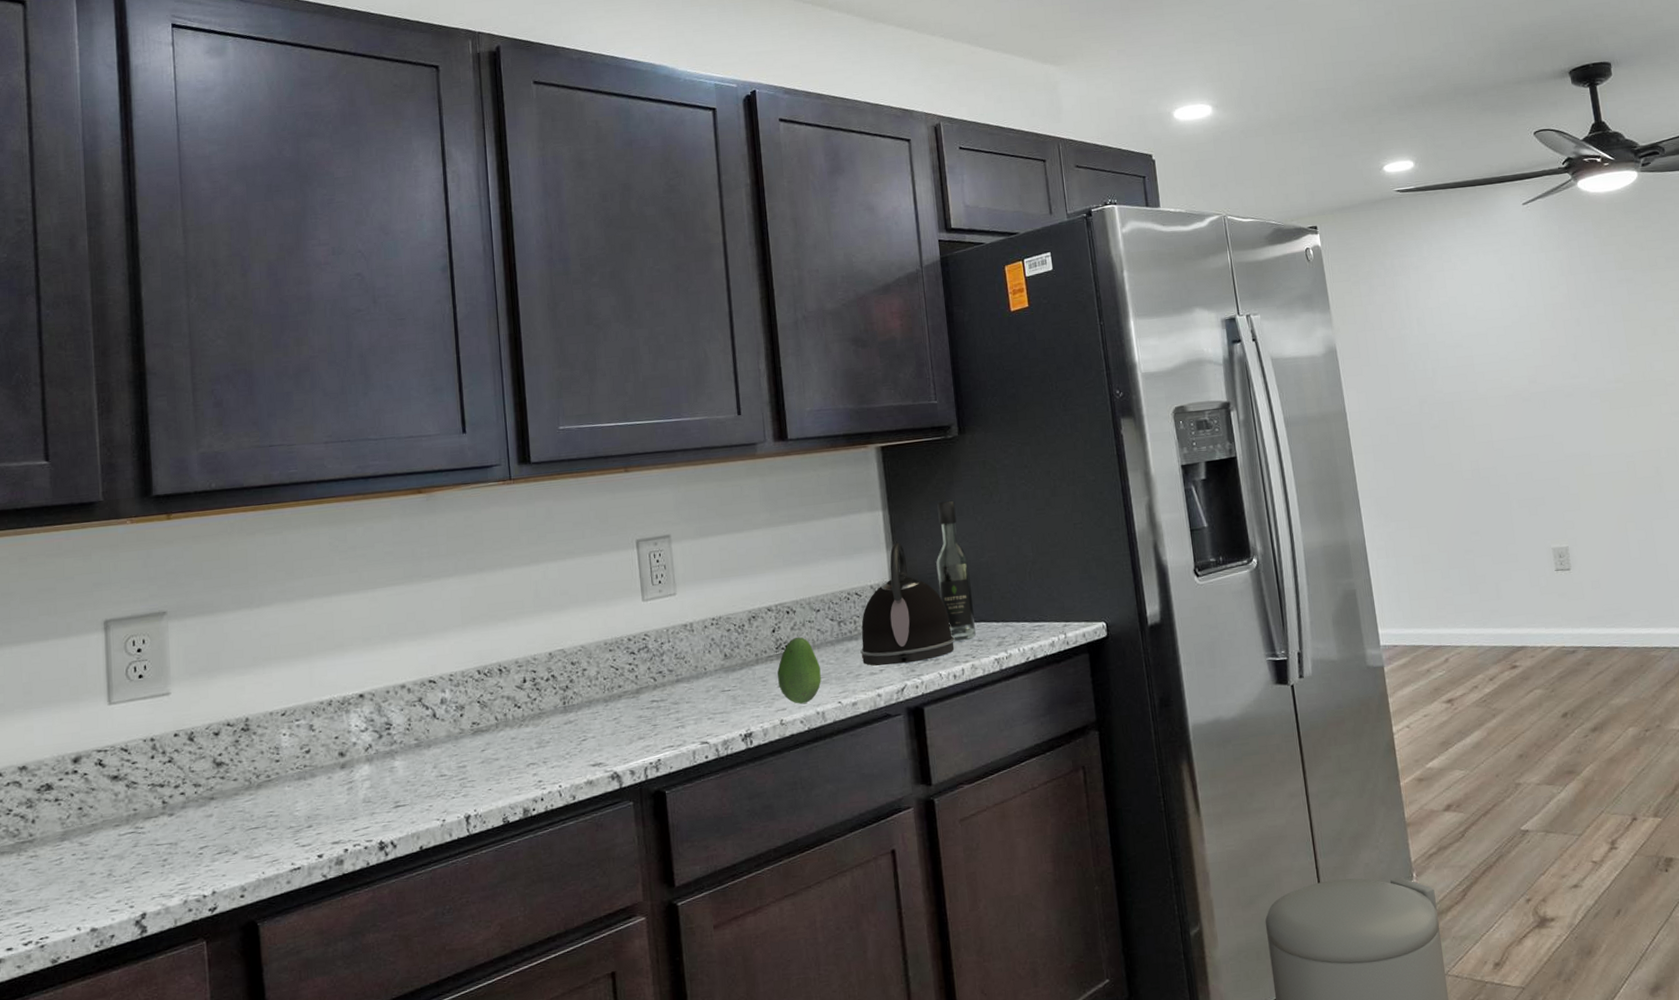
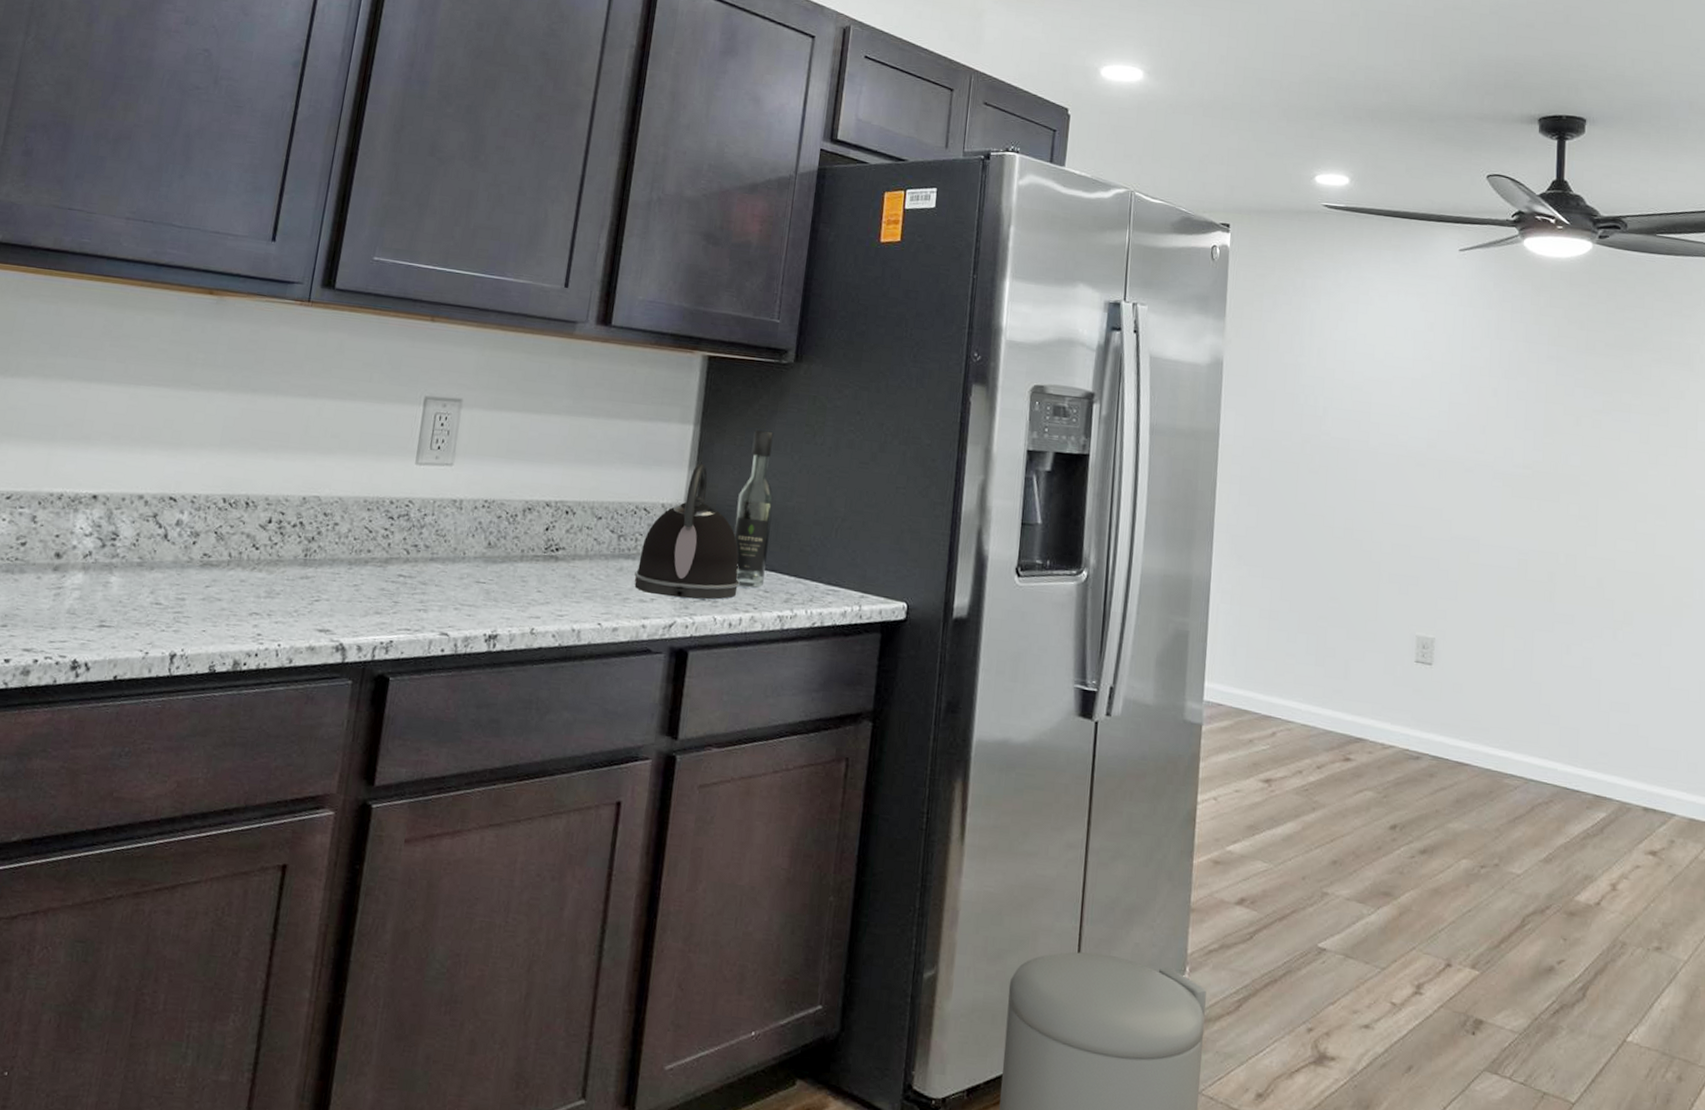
fruit: present [777,637,822,704] -> none [538,541,588,617]

